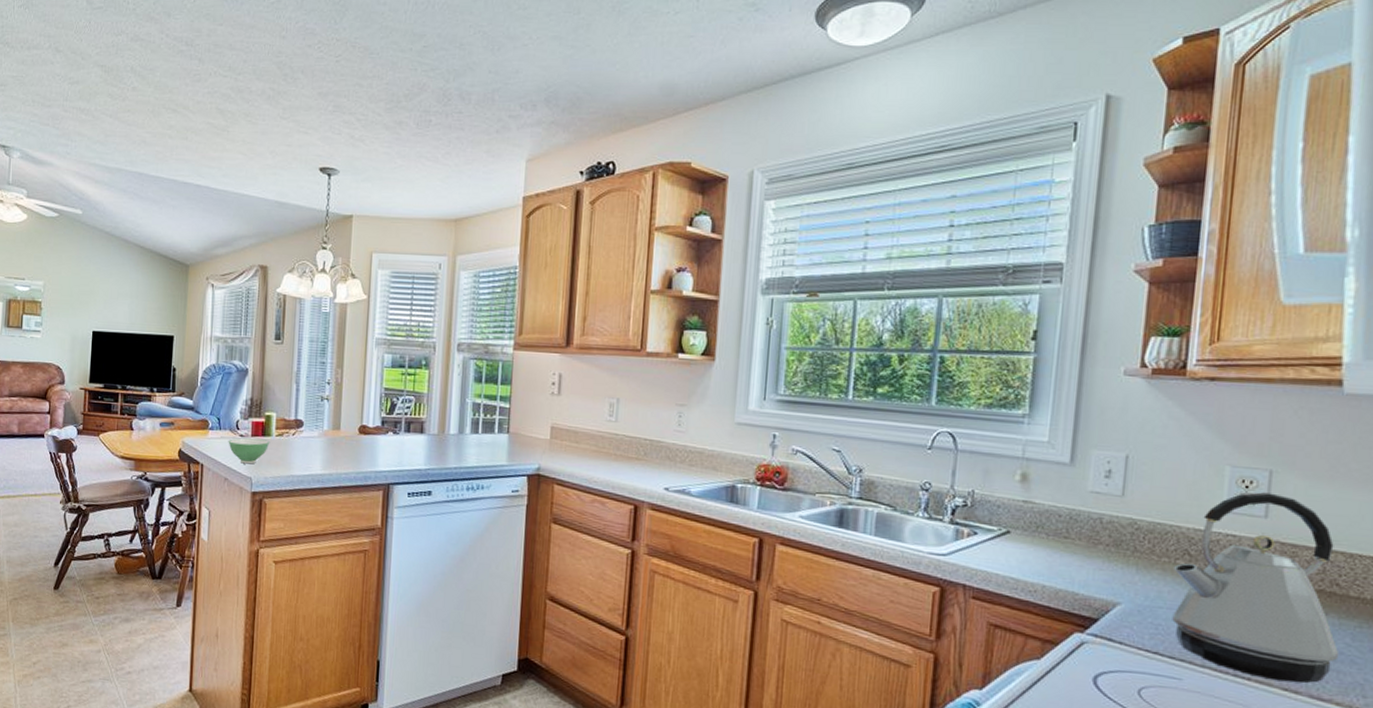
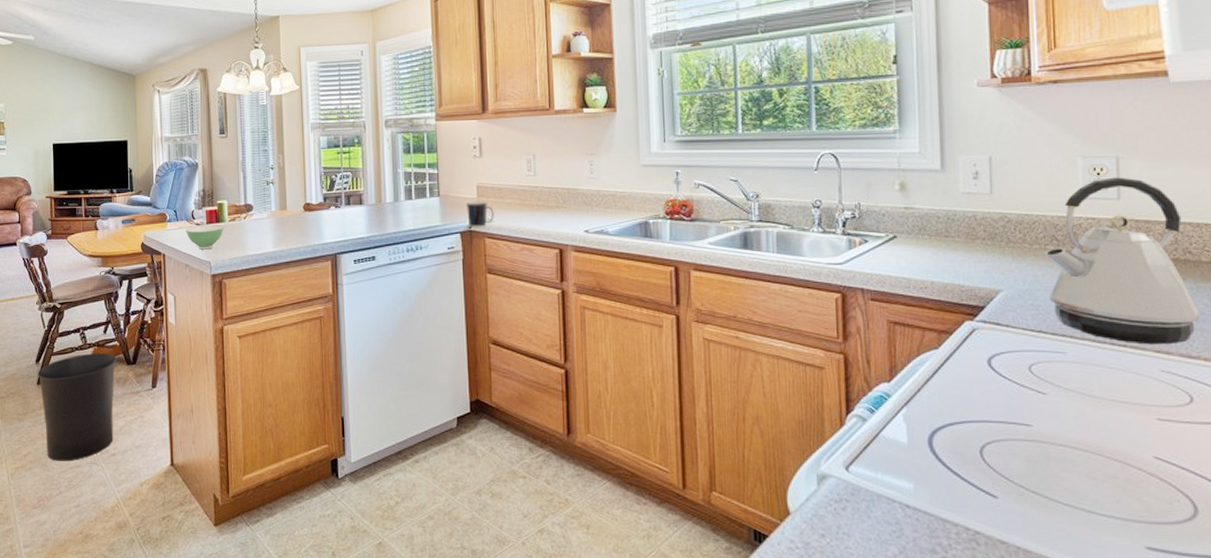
waste bin: none [55,562,141,674] -> present [37,353,117,461]
mug: none [536,442,567,473] -> present [465,201,494,228]

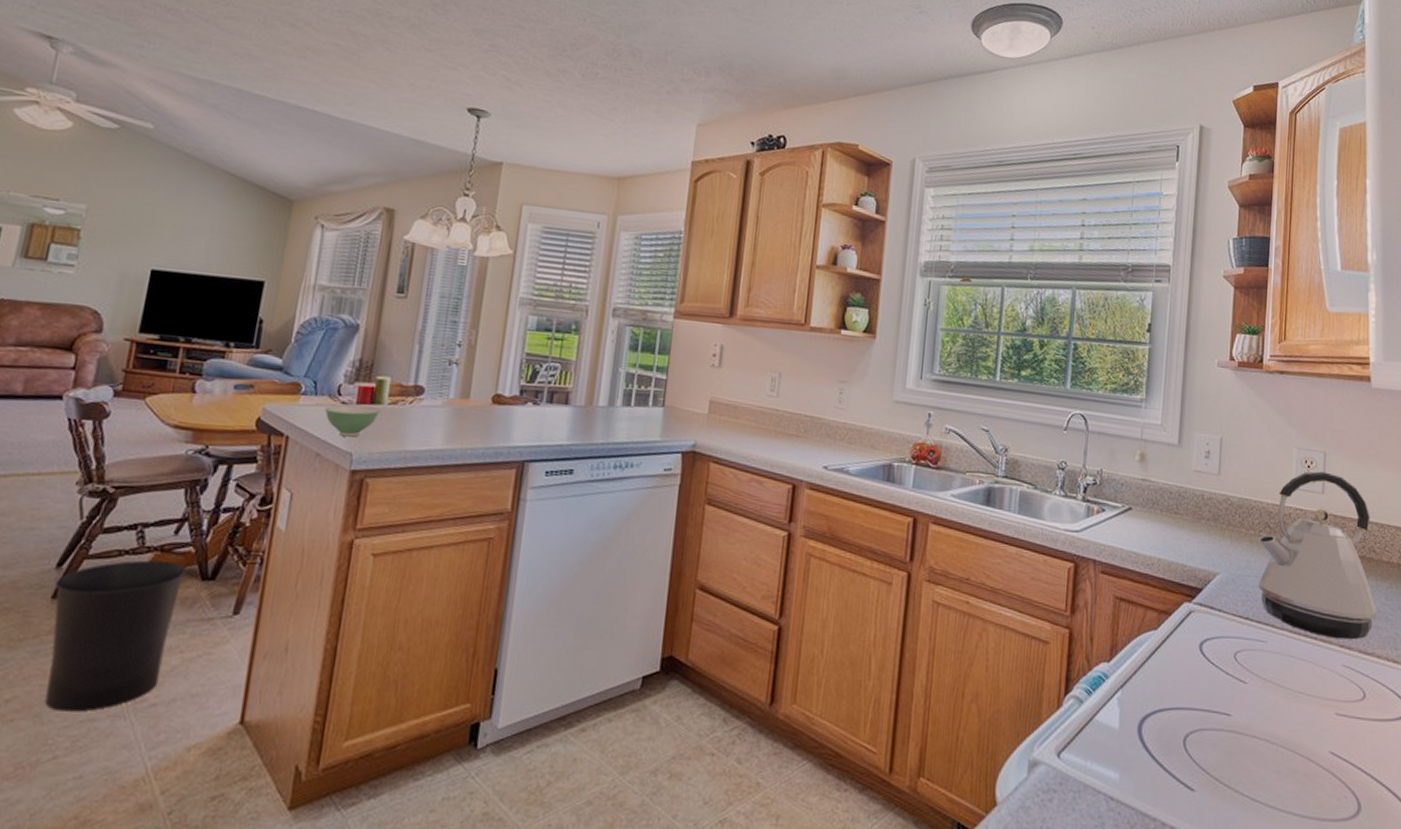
mug: present [465,201,494,228] -> none [693,417,725,451]

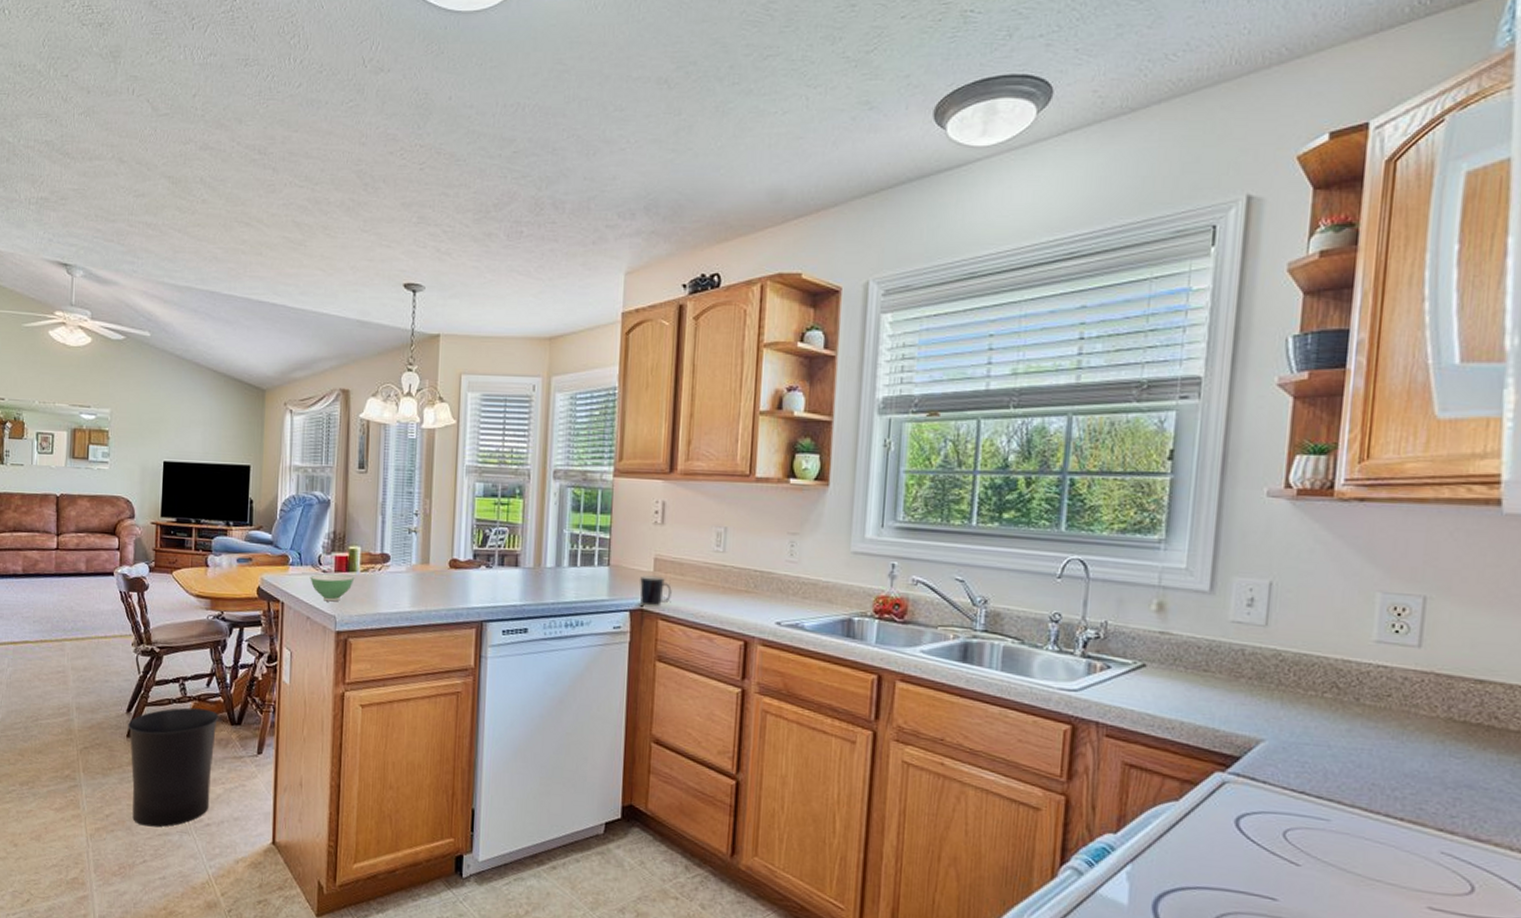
mug: none [693,417,725,451] -> present [639,575,672,608]
kettle: present [1258,471,1378,640] -> none [1319,620,1499,824]

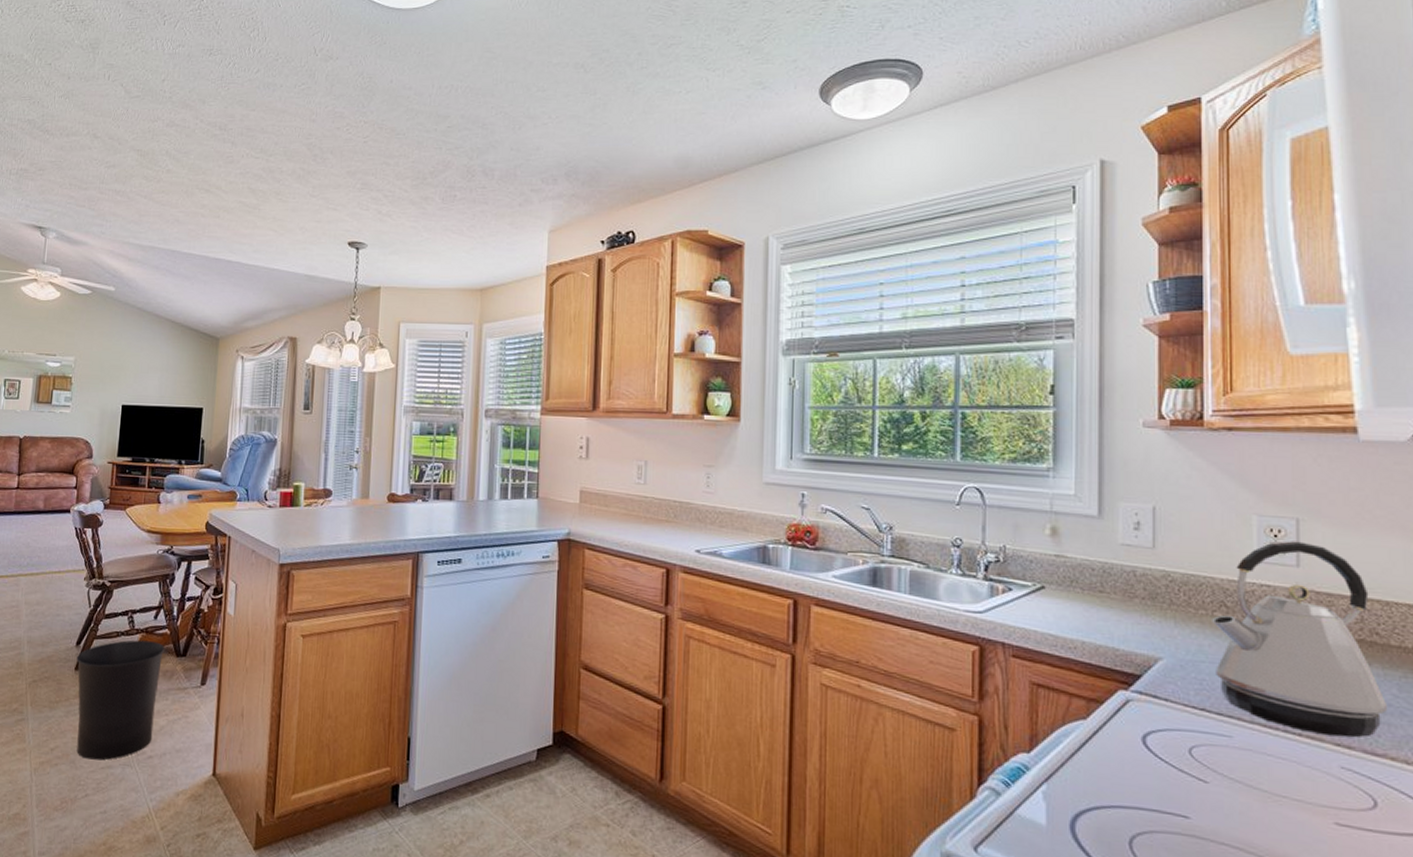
bowl: present [310,574,355,602] -> none [256,509,299,536]
mug: present [639,575,672,608] -> none [566,507,597,538]
kettle: none [1319,620,1499,824] -> present [1212,541,1388,738]

